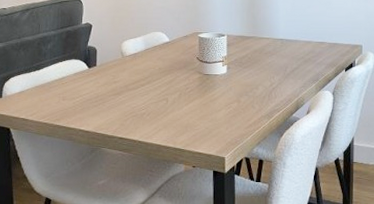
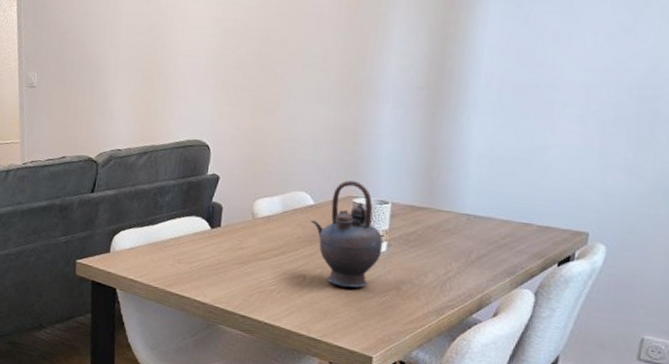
teapot: none [168,20,224,105] -> present [310,180,384,288]

